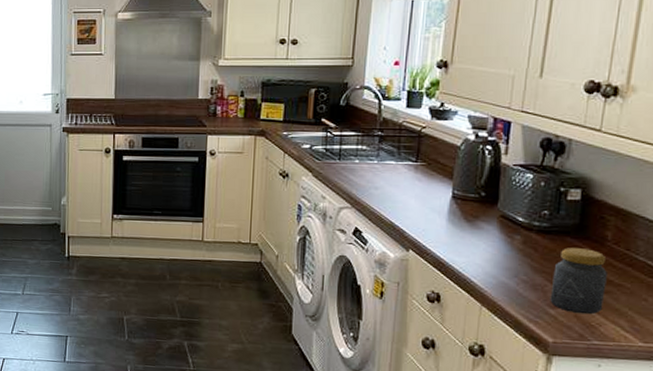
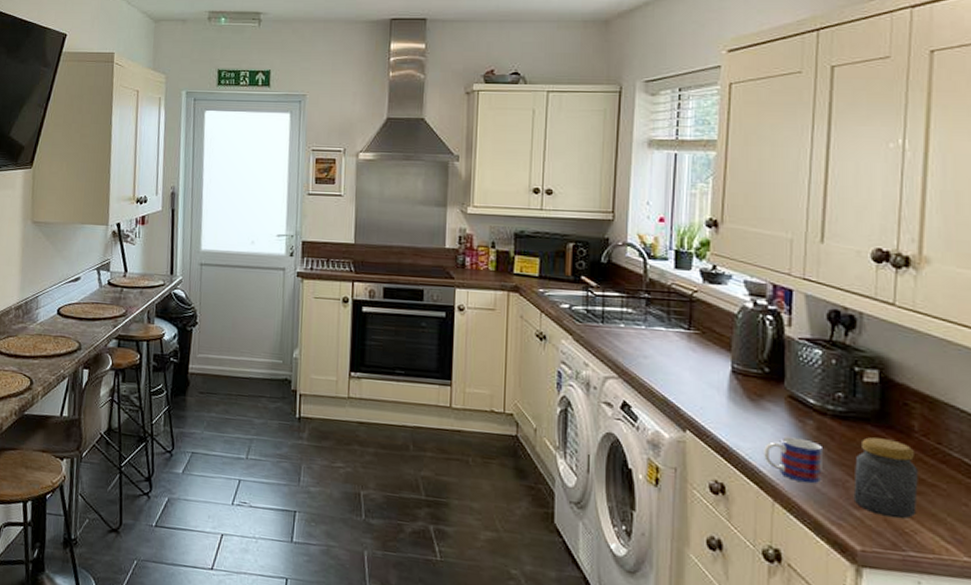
mug: none [475,251,528,289] -> present [764,437,824,483]

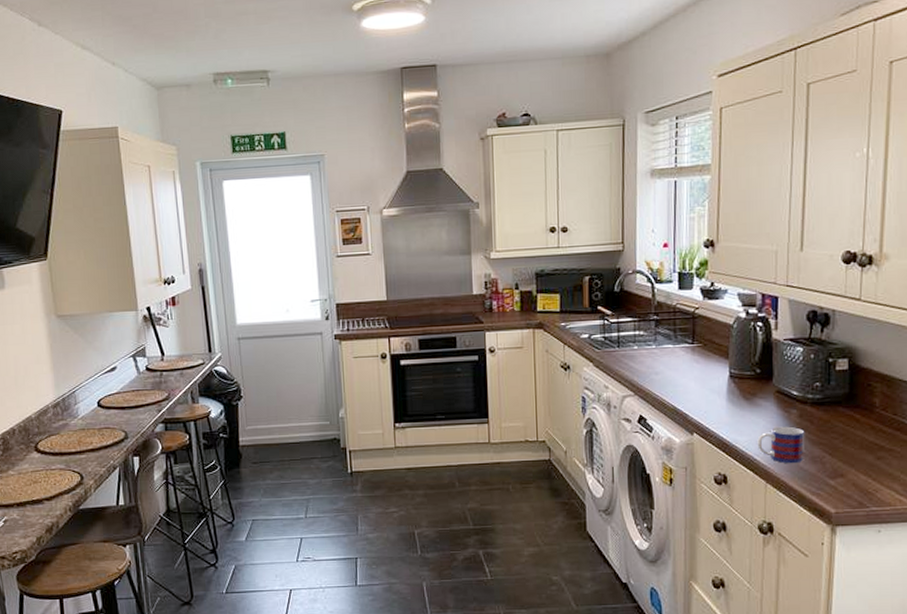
jar: present [853,437,918,519] -> none [829,417,879,482]

